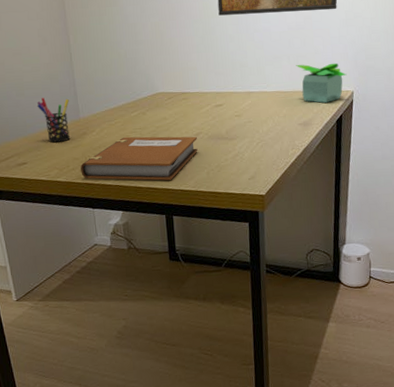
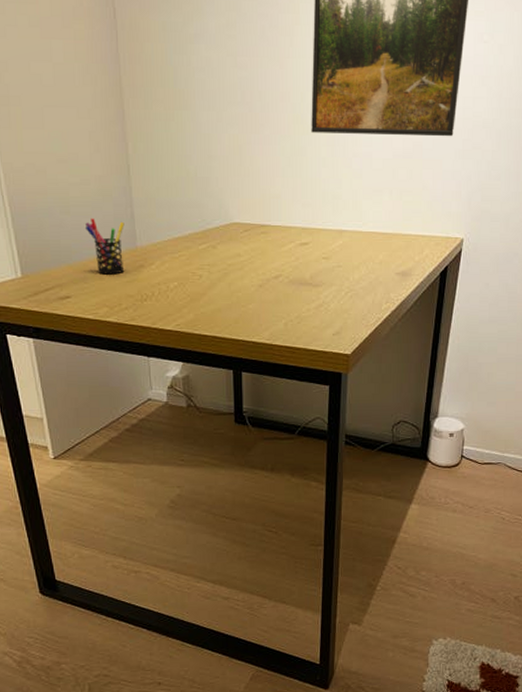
notebook: present [80,136,198,181] -> none [135,273,276,329]
potted plant: present [296,63,347,103] -> none [399,202,458,250]

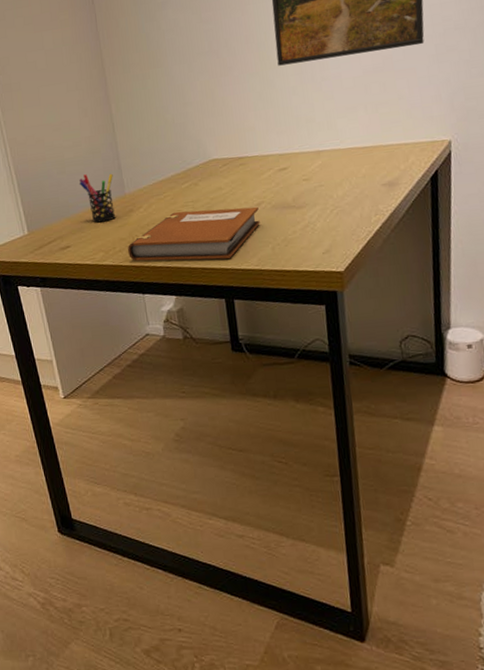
notebook: none [135,273,276,329] -> present [128,206,260,261]

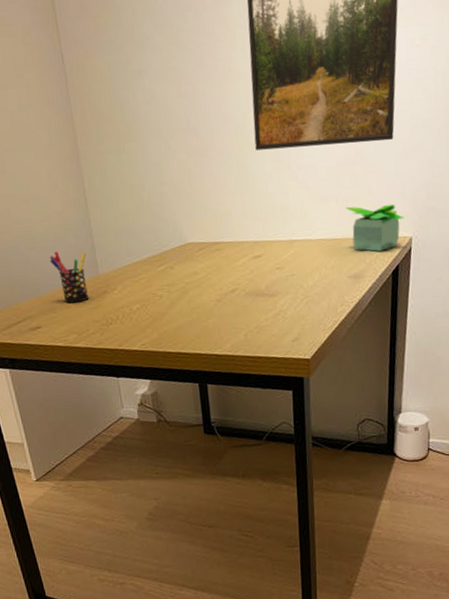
notebook: present [128,206,260,261] -> none [101,293,234,345]
potted plant: none [375,108,441,158] -> present [345,204,405,252]

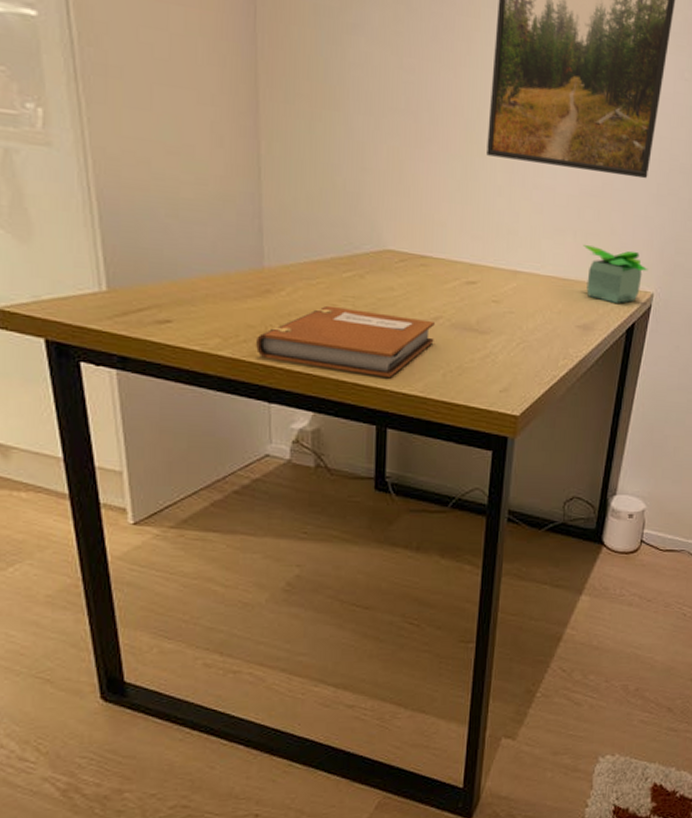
pen holder: present [49,251,90,303] -> none [196,227,249,299]
notebook: none [101,293,234,345] -> present [256,305,435,377]

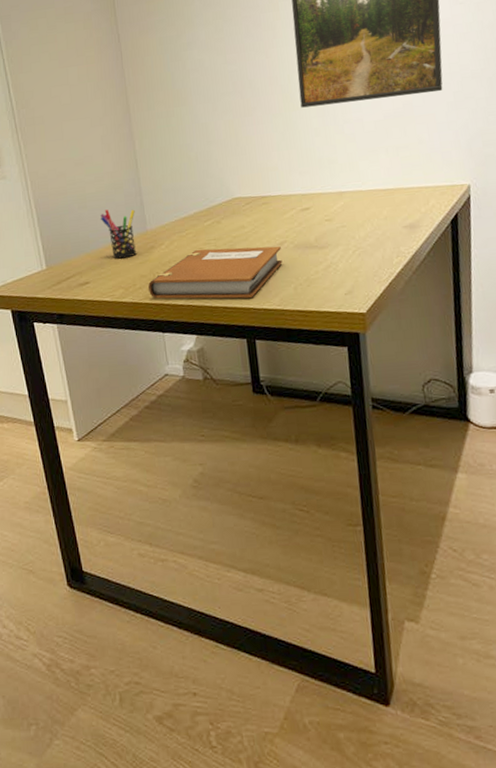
pen holder: none [196,227,249,299] -> present [100,209,137,259]
potted plant: present [583,245,648,303] -> none [396,152,460,201]

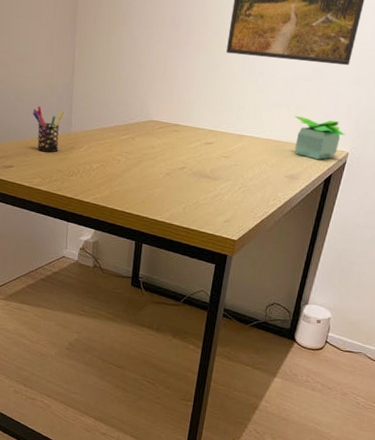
notebook: present [148,246,283,299] -> none [62,158,181,208]
potted plant: none [396,152,460,201] -> present [294,116,345,160]

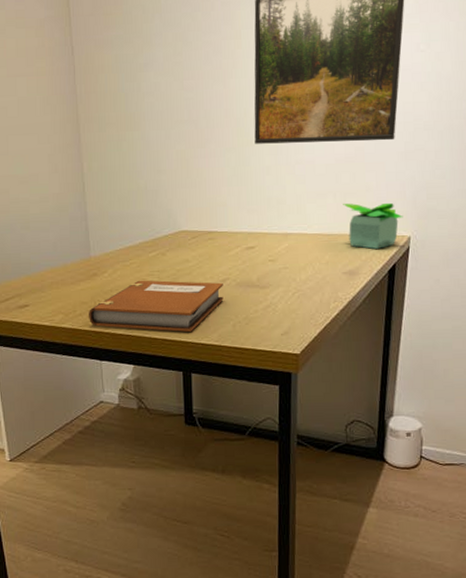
pen holder: present [32,106,64,153] -> none [43,232,79,284]
notebook: none [62,158,181,208] -> present [89,280,224,332]

